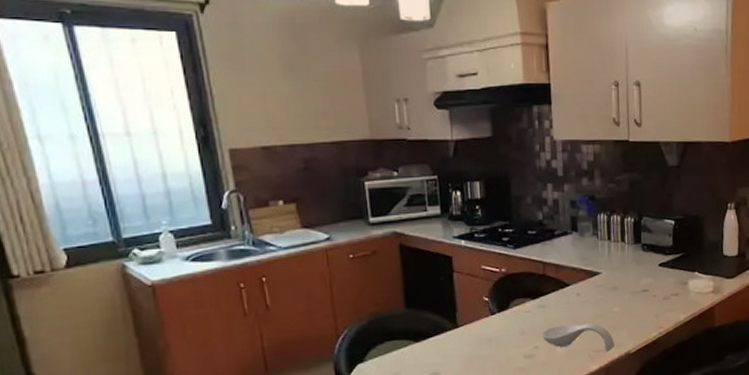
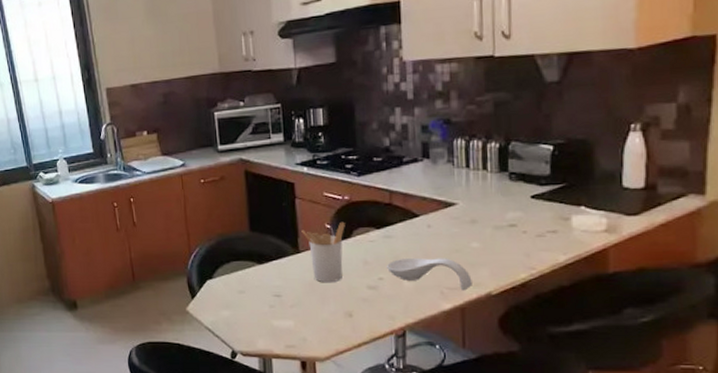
utensil holder: none [460,294,503,356] -> present [301,221,345,283]

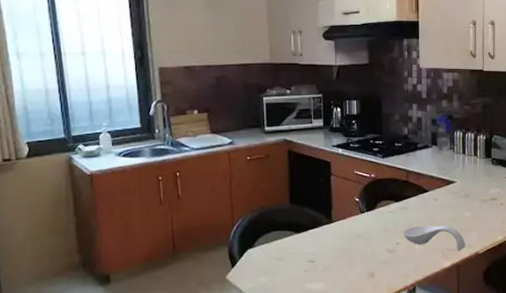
utensil holder: present [301,221,345,283] -> none [335,195,371,249]

